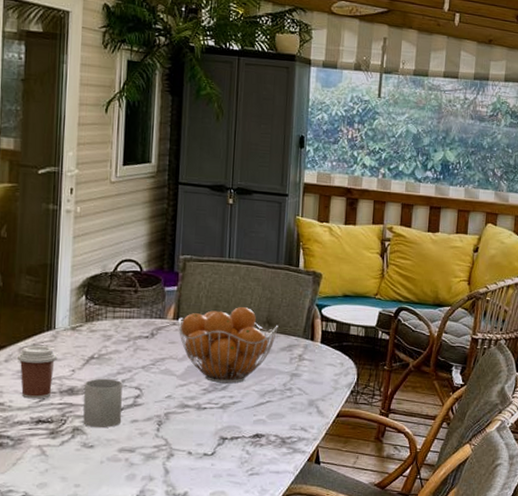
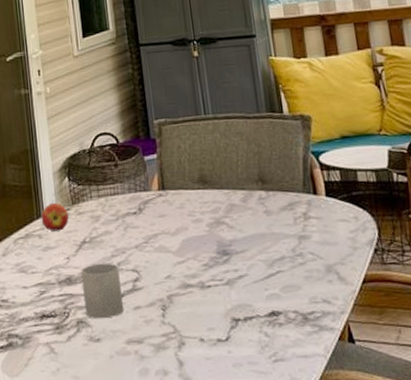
coffee cup: present [18,345,58,399] -> none [14,235,51,293]
apple: none [51,317,80,345] -> present [41,202,69,232]
fruit basket: present [178,307,279,384] -> none [164,166,273,256]

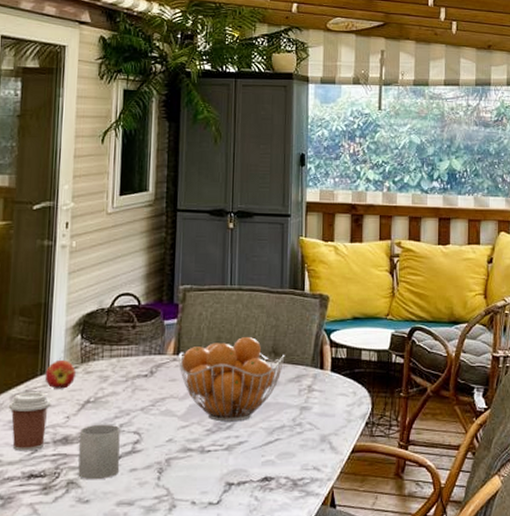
coffee cup: none [14,235,51,293] -> present [9,392,52,451]
fruit basket: none [164,166,273,256] -> present [179,337,285,422]

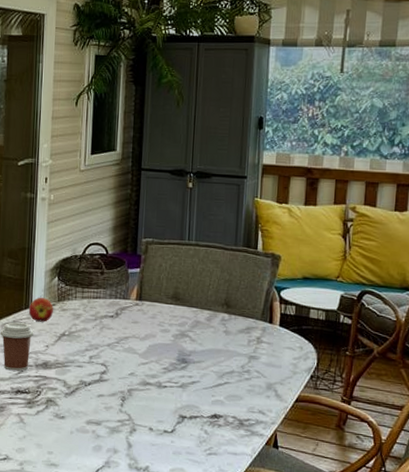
mug: present [78,424,120,480] -> none [55,354,90,401]
fruit basket: present [179,337,285,422] -> none [140,289,237,364]

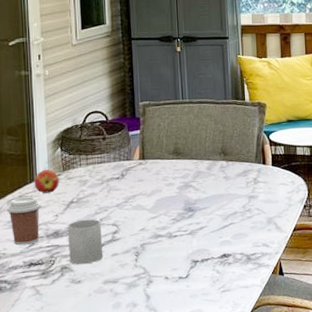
mug: none [55,354,90,401] -> present [67,219,104,265]

